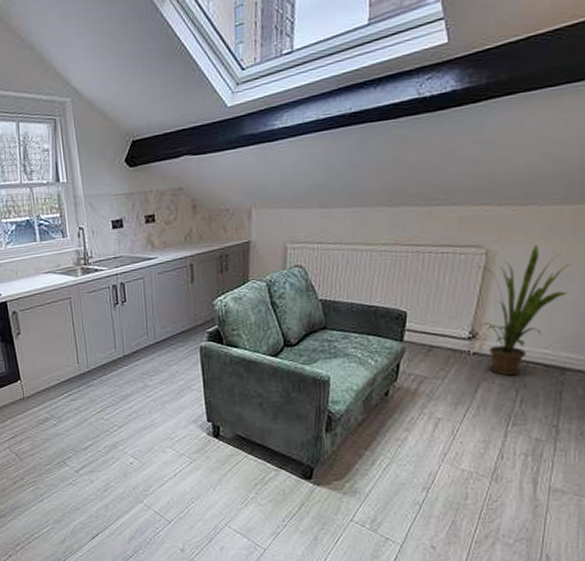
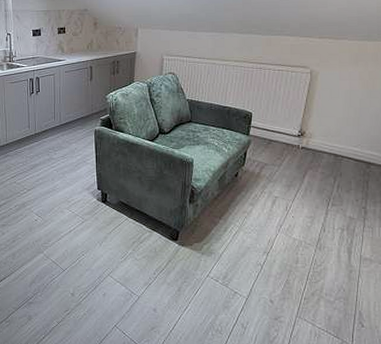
house plant: present [477,245,571,376] -> none [304,69,372,166]

